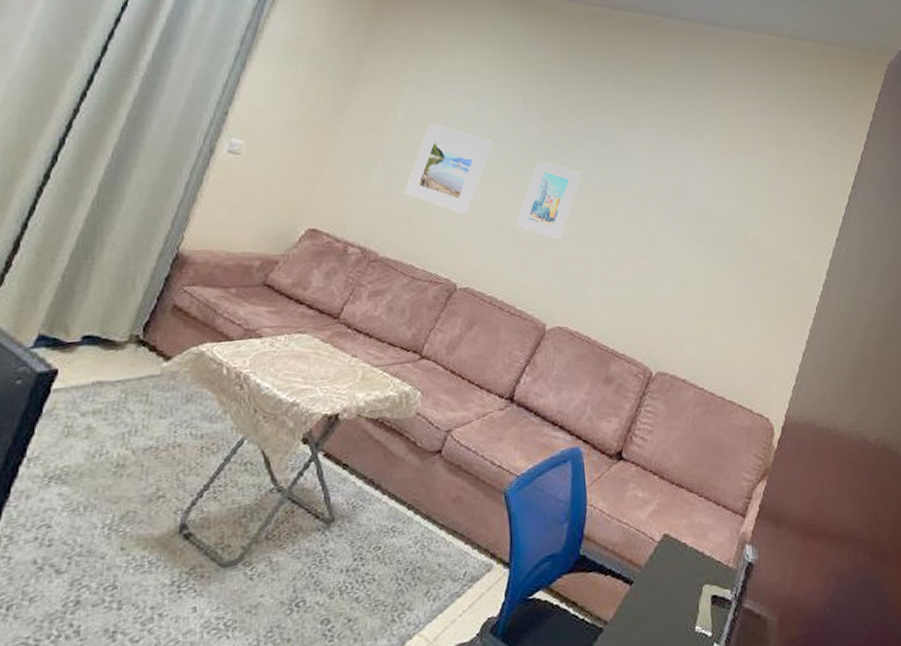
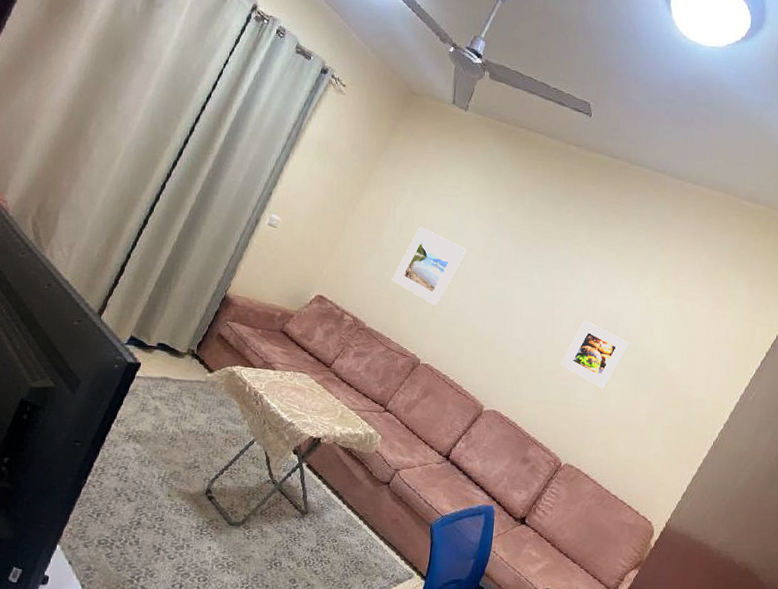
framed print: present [516,160,581,239] -> none [473,272,534,340]
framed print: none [628,199,702,274] -> present [560,321,629,389]

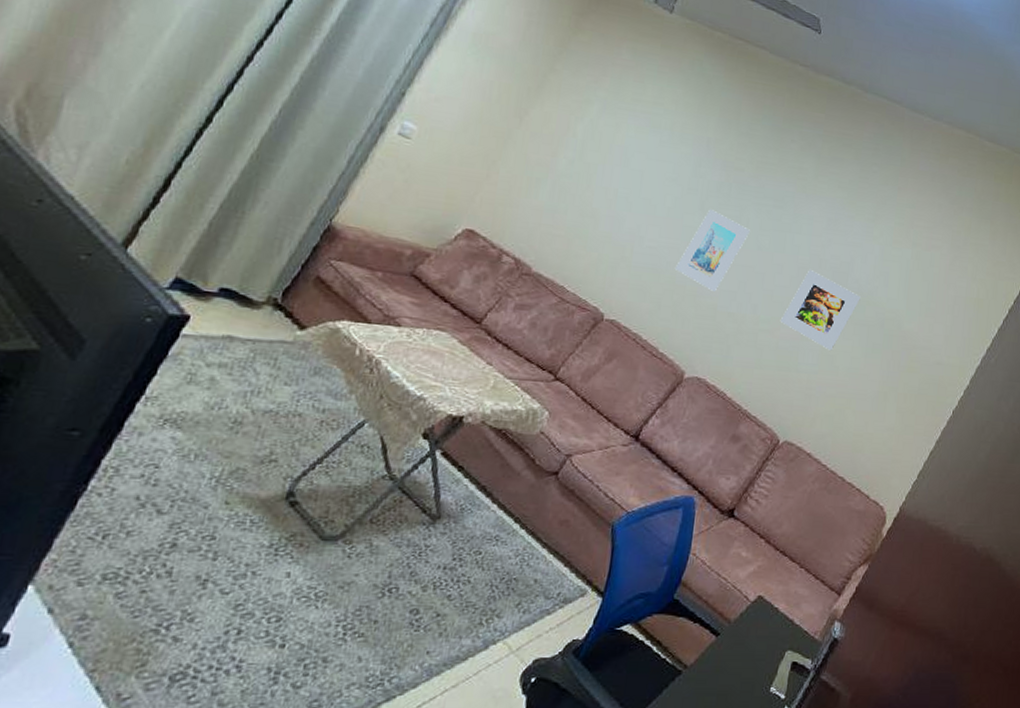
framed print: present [391,227,466,306] -> none [569,149,667,248]
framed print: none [473,272,534,340] -> present [674,209,750,291]

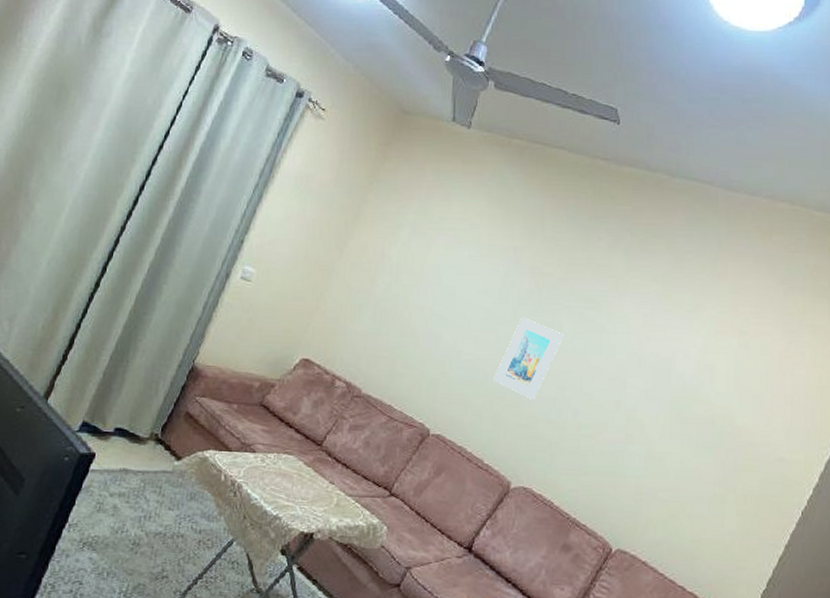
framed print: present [780,270,861,351] -> none [602,370,686,453]

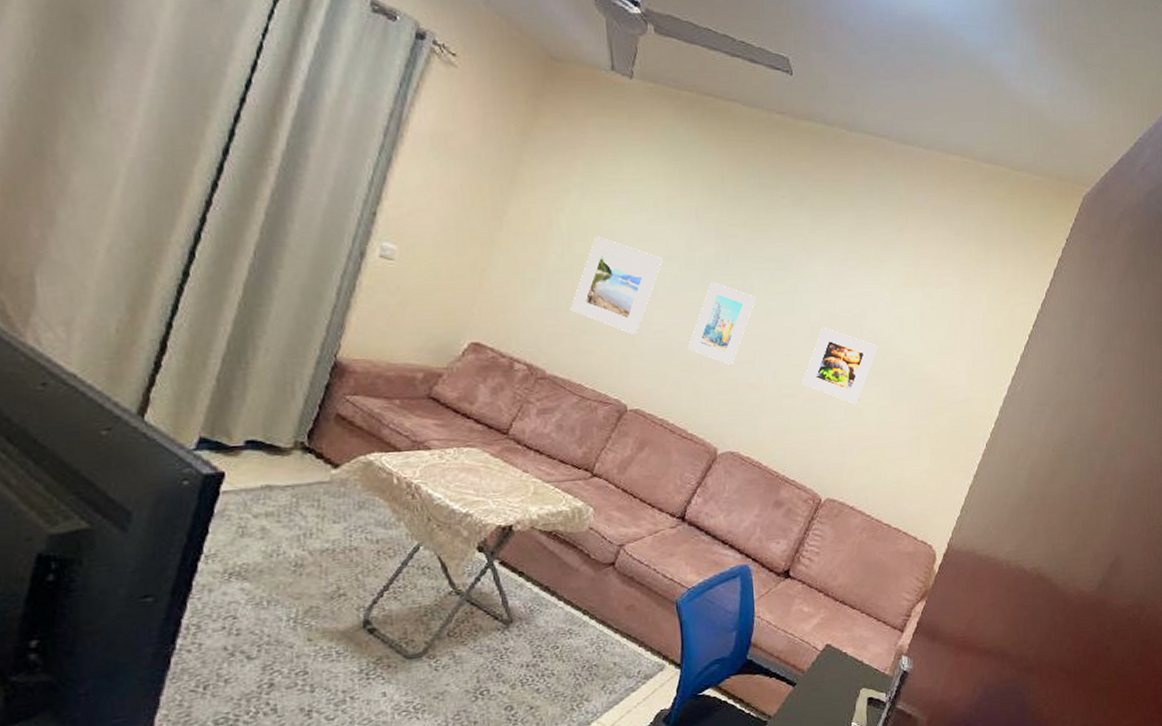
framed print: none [390,269,478,363] -> present [570,236,662,336]
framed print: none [602,370,686,453] -> present [802,328,878,405]

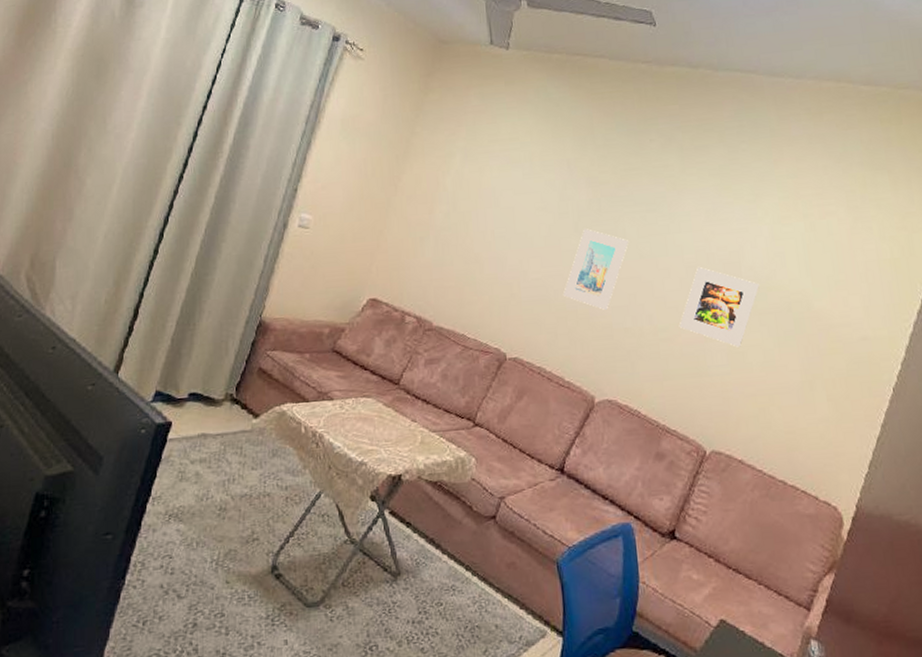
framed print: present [570,236,662,336] -> none [455,193,538,285]

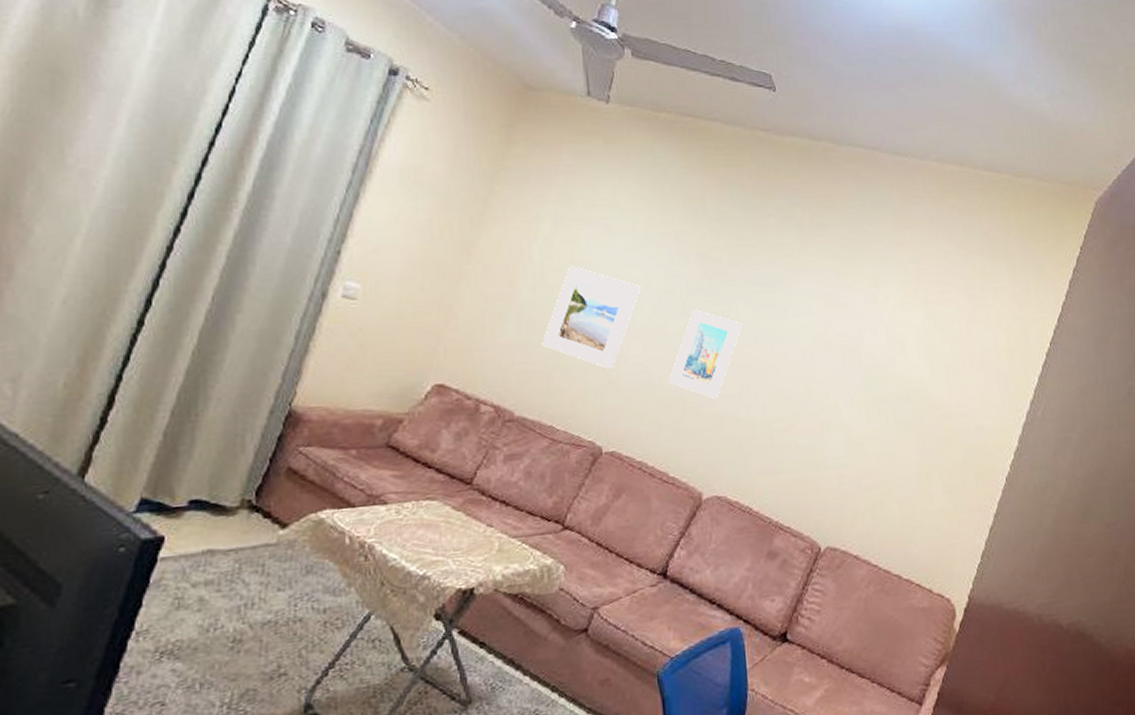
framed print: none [455,193,538,285] -> present [541,266,641,370]
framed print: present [679,267,759,347] -> none [794,354,879,438]

